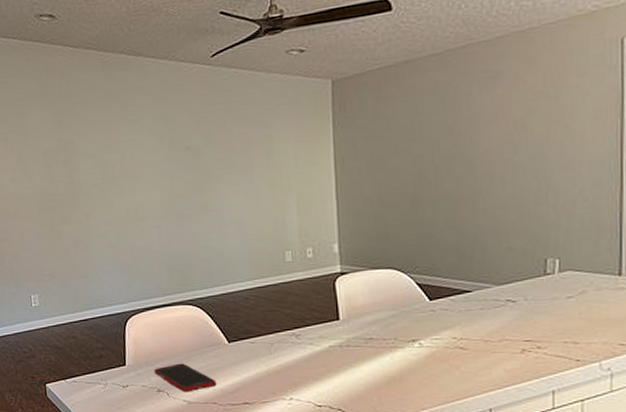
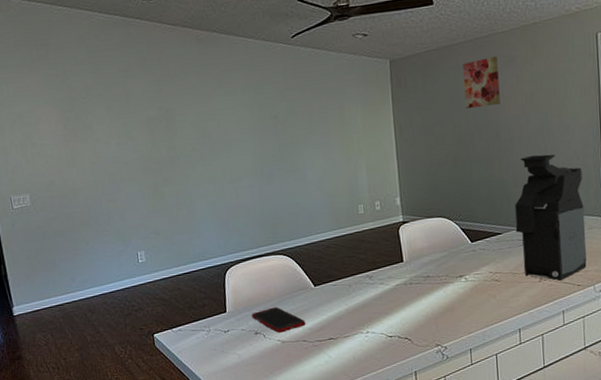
wall art: none [427,71,478,138] -> present [462,56,501,109]
coffee maker: none [491,194,592,353] -> present [515,154,587,281]

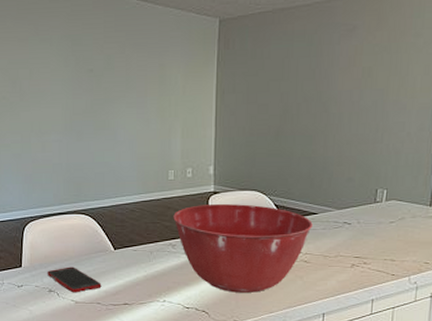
mixing bowl: none [367,230,499,318] -> present [173,203,313,293]
wall art: present [462,56,501,109] -> none [295,24,337,79]
coffee maker: present [515,154,587,281] -> none [333,134,413,268]

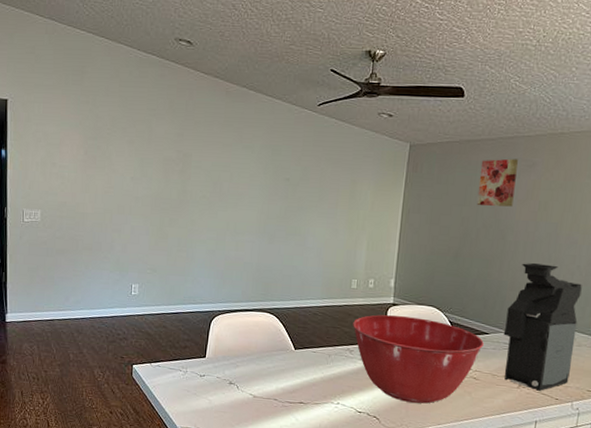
cell phone: present [47,266,102,293] -> none [229,361,280,388]
wall art: none [295,24,337,79] -> present [476,158,518,207]
coffee maker: none [333,134,413,268] -> present [503,263,582,391]

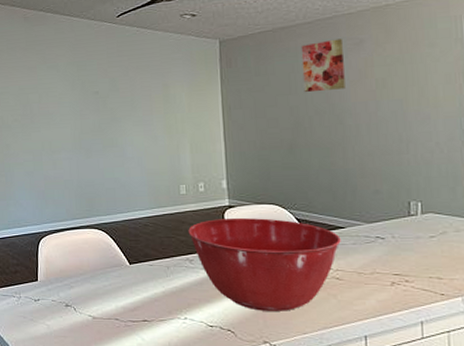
coffee maker: present [503,263,582,391] -> none [361,145,453,287]

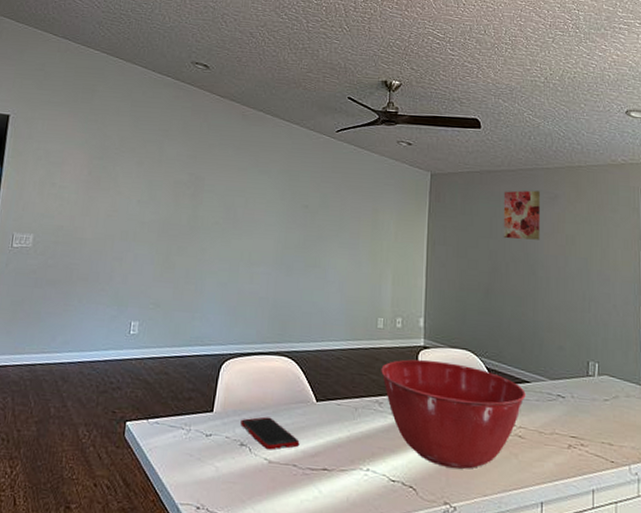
cell phone: none [63,281,119,308] -> present [240,416,300,451]

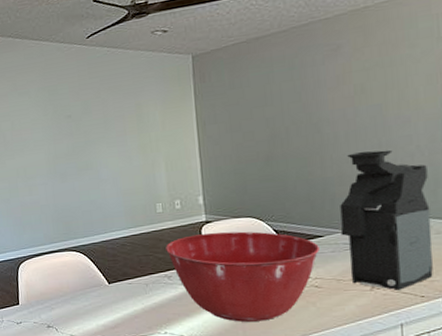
cell phone: present [240,416,300,451] -> none [44,302,100,328]
wall art: present [503,190,540,240] -> none [276,45,323,104]
coffee maker: none [545,301,623,452] -> present [340,150,433,290]

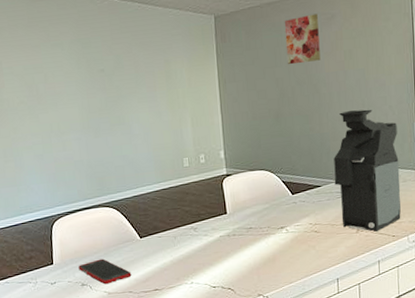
cell phone: none [44,302,100,328] -> present [78,258,132,285]
mixing bowl: present [166,231,319,322] -> none [192,183,318,268]
wall art: none [276,45,323,104] -> present [284,13,321,65]

